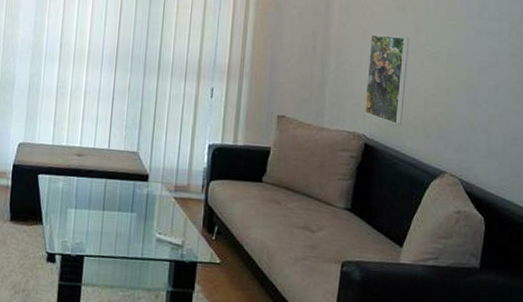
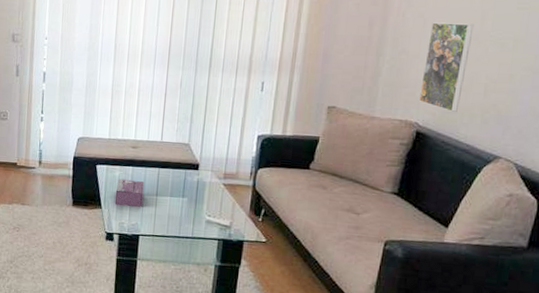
tissue box: none [57,190,90,223] -> present [114,178,144,207]

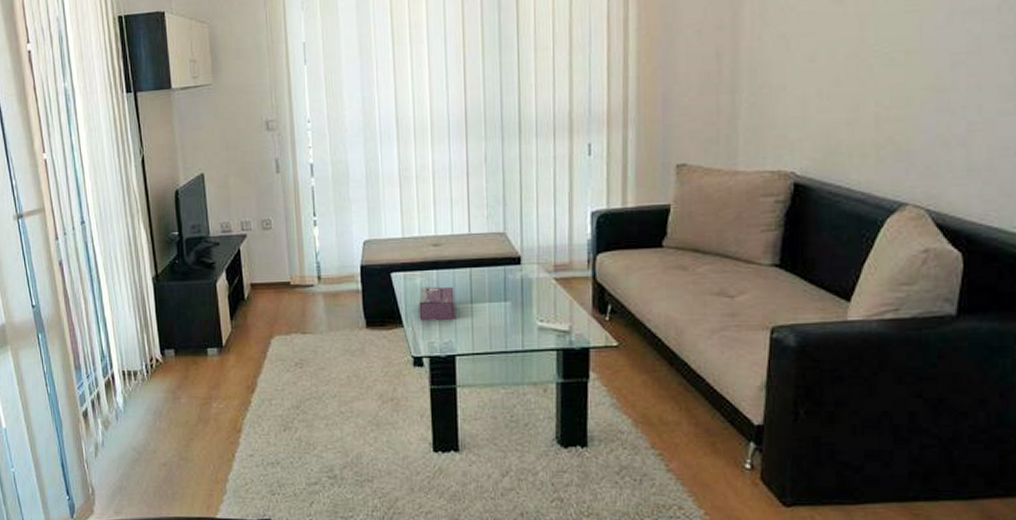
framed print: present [418,22,474,112] -> none [791,38,852,153]

